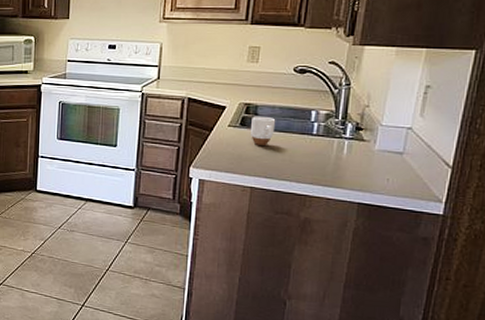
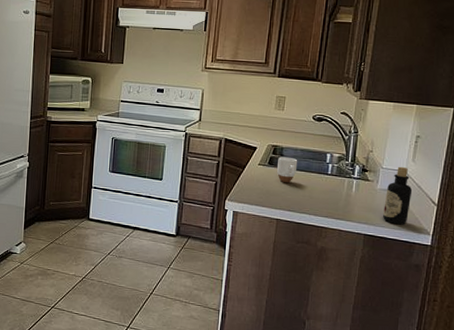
bottle: none [382,122,420,192] -> present [383,166,413,225]

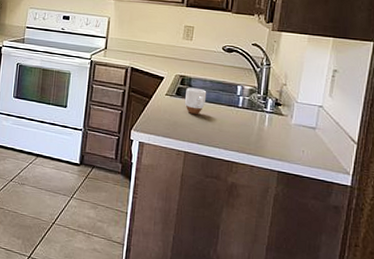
bottle: present [383,166,413,225] -> none [298,101,330,163]

